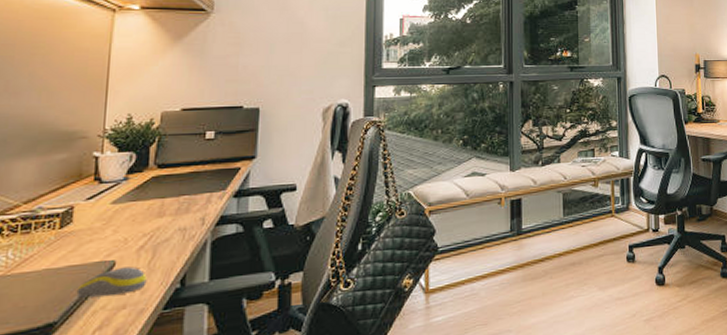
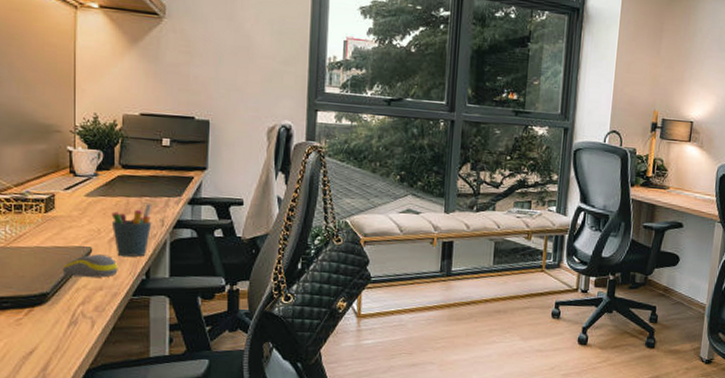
pen holder: none [141,203,192,266] -> present [111,204,152,257]

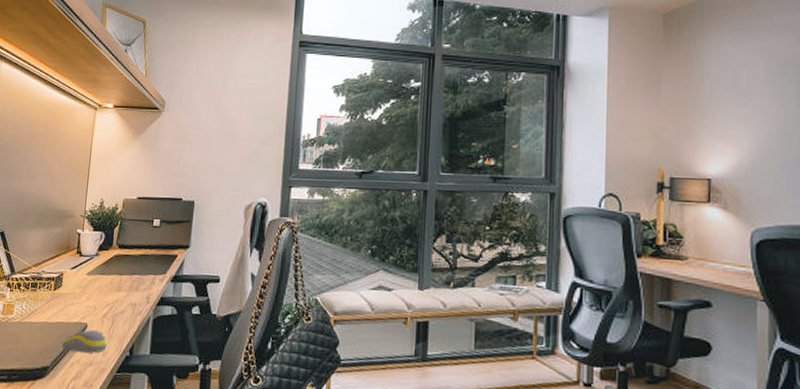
pen holder: present [111,204,152,257] -> none [105,282,141,334]

